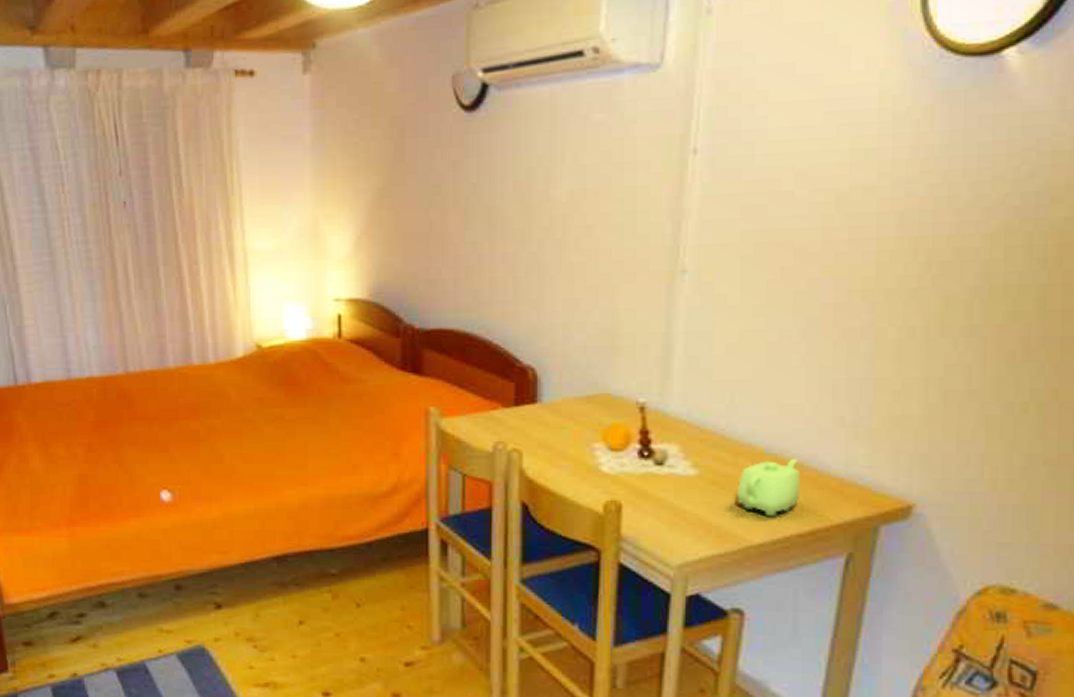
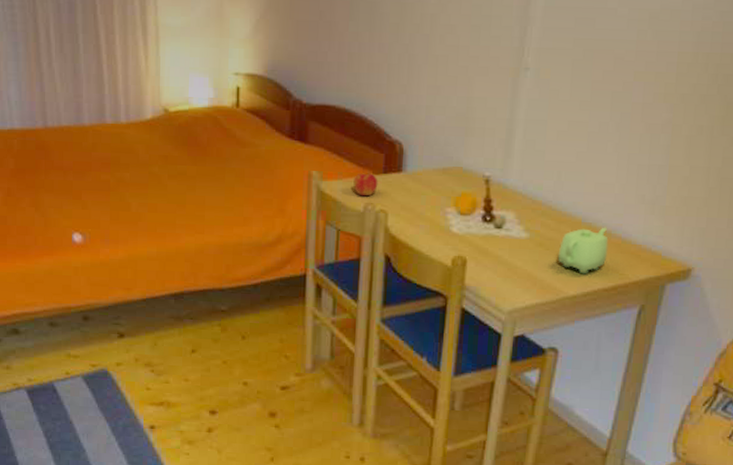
apple: none [479,406,509,434] -> present [353,173,378,197]

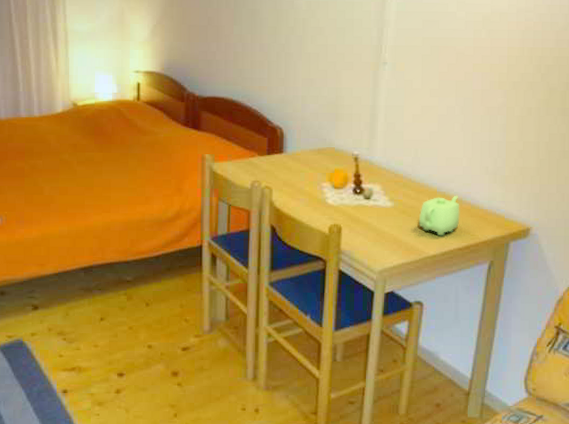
apple: present [353,173,378,197] -> none [241,155,263,175]

